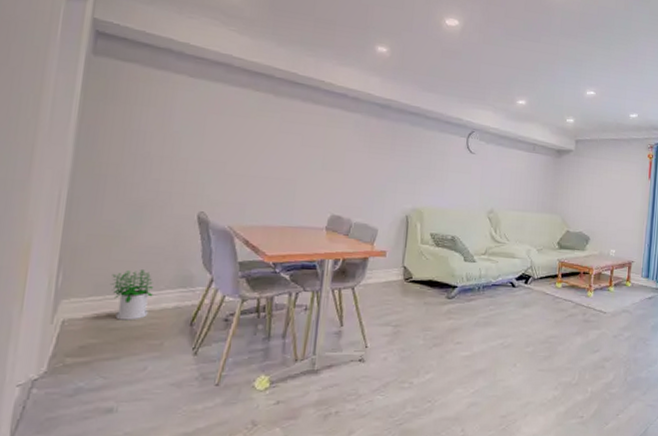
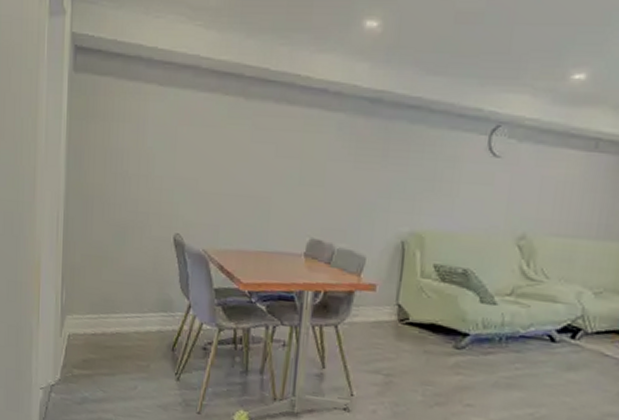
potted plant: present [111,270,154,320] -> none [103,291,139,340]

